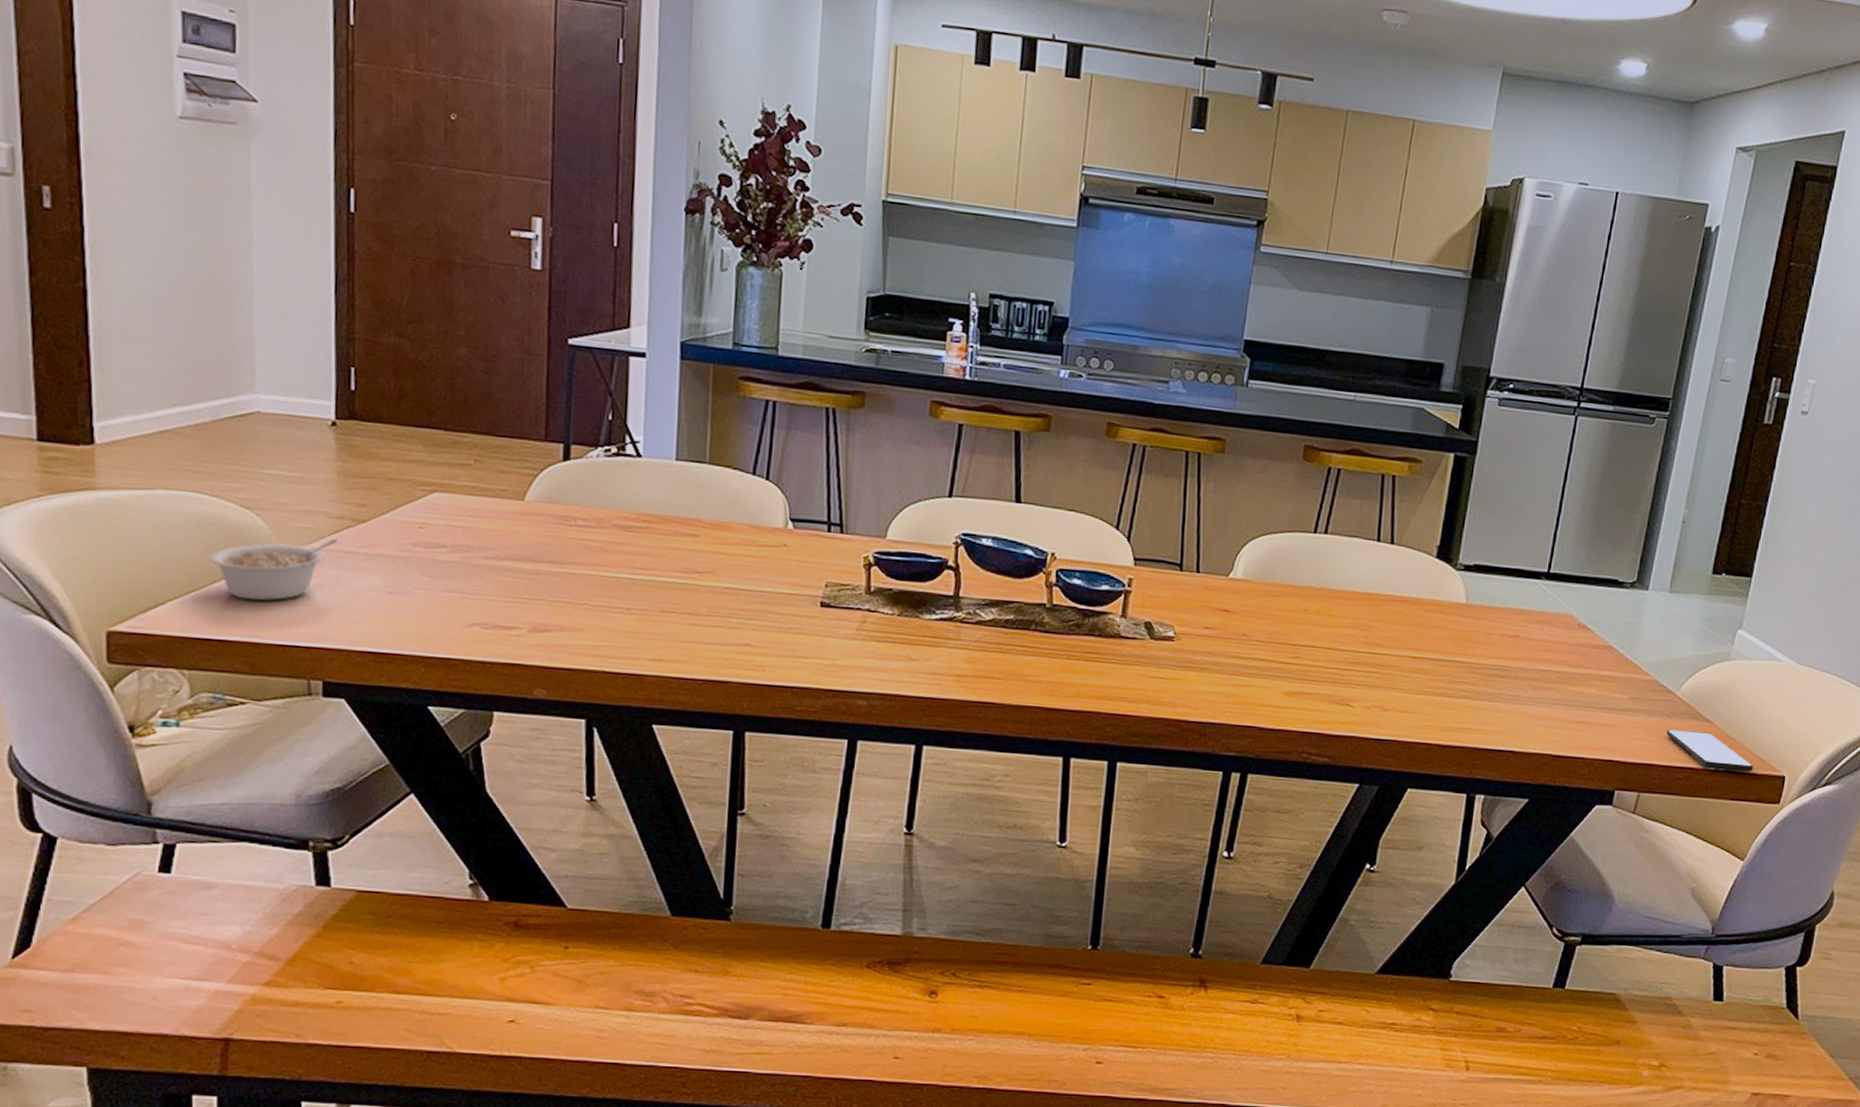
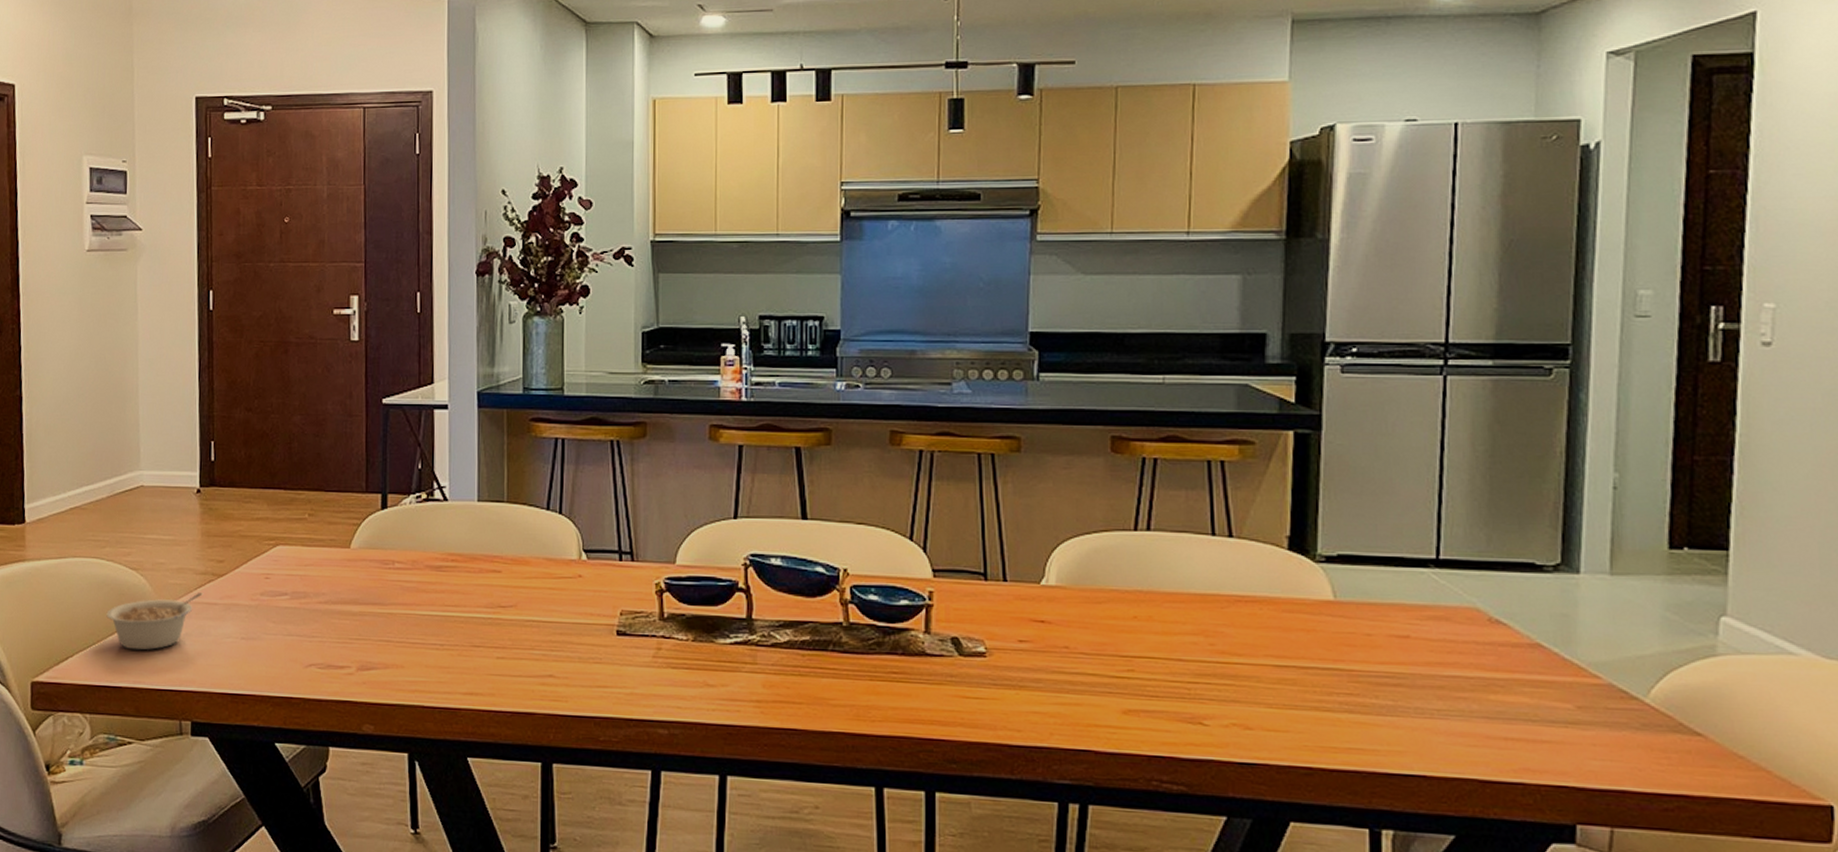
smartphone: present [1666,729,1754,772] -> none [1639,746,1782,801]

